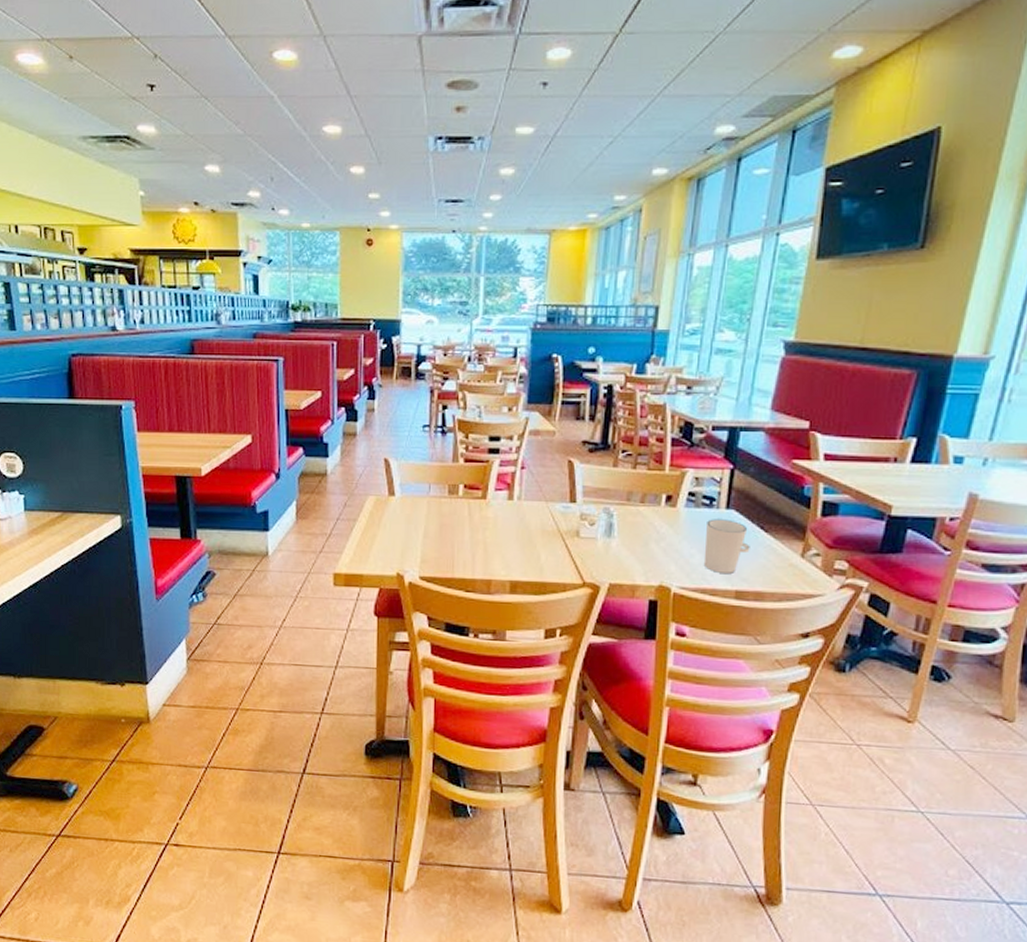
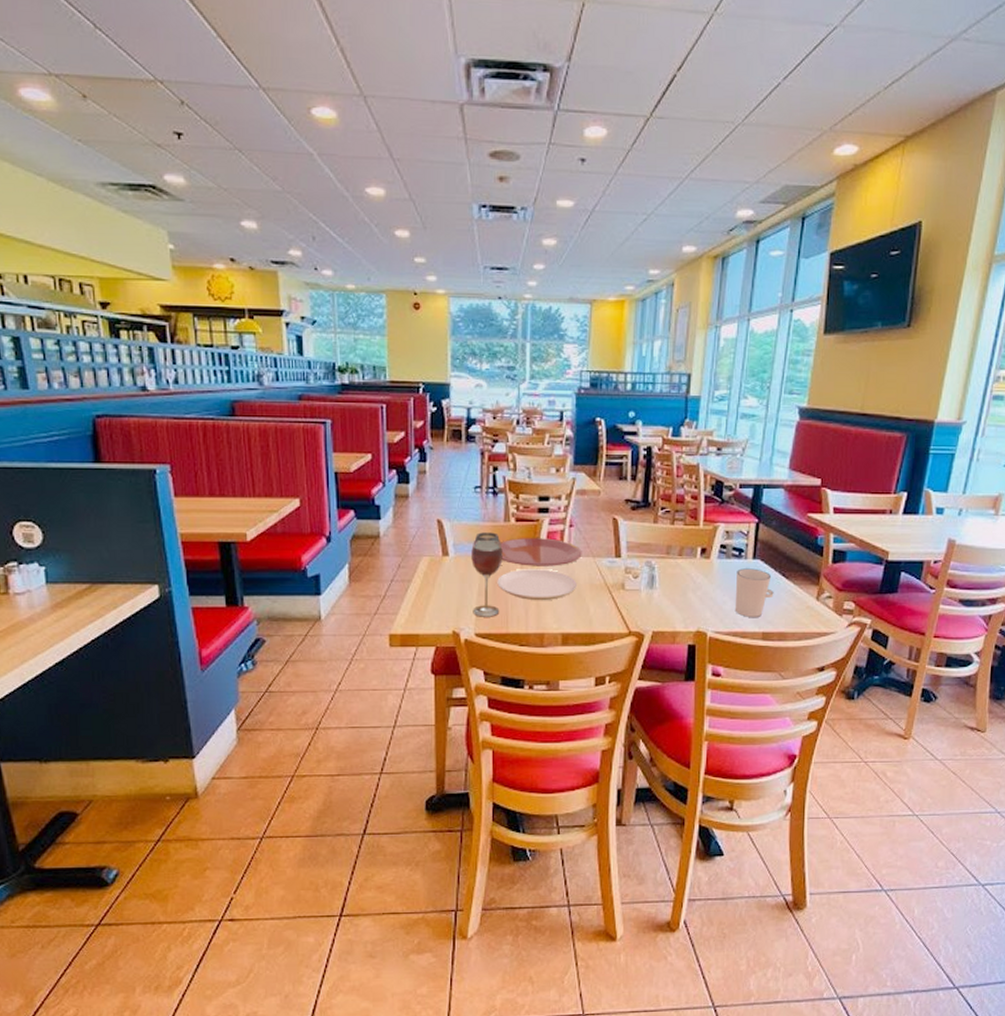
wineglass: none [418,472,450,561] -> present [471,532,503,617]
plate: none [443,512,529,545] -> present [497,569,578,600]
plate: none [447,479,534,510] -> present [500,538,582,566]

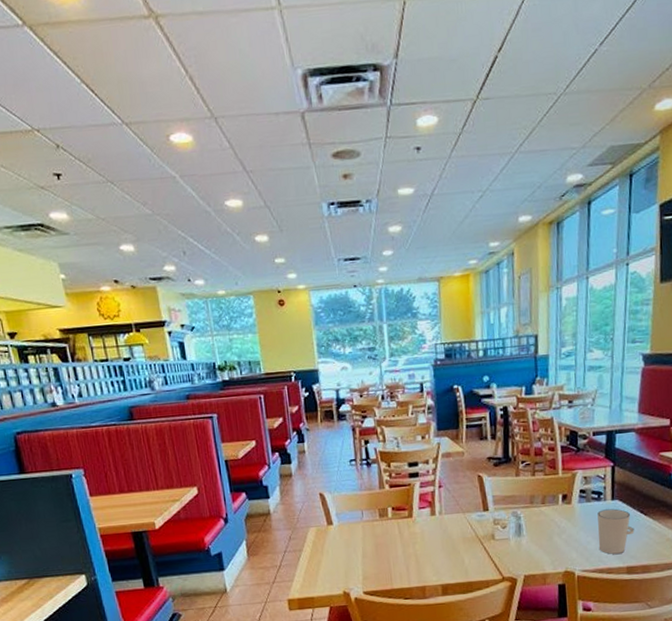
wineglass: present [471,532,503,617] -> none [352,499,384,577]
plate: present [497,569,578,600] -> none [378,528,452,557]
plate: present [500,538,582,566] -> none [377,499,453,527]

